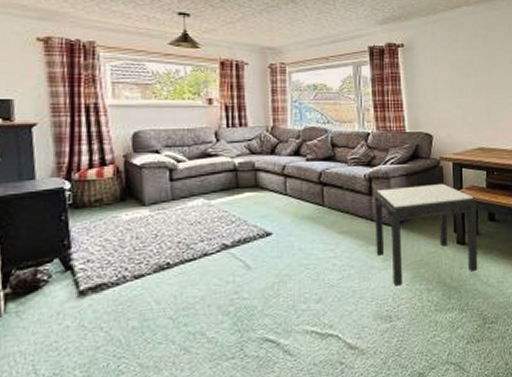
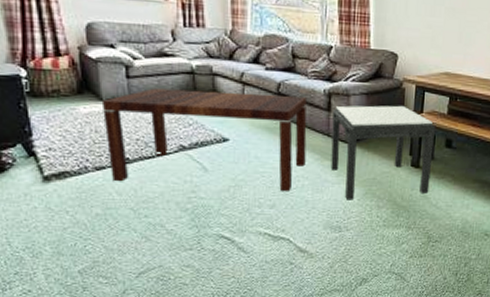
coffee table: none [143,184,351,290] -> present [101,88,307,192]

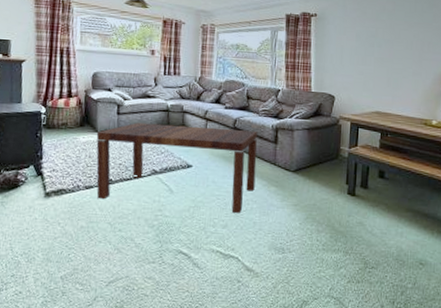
side table: present [331,105,435,200] -> none [276,139,369,224]

